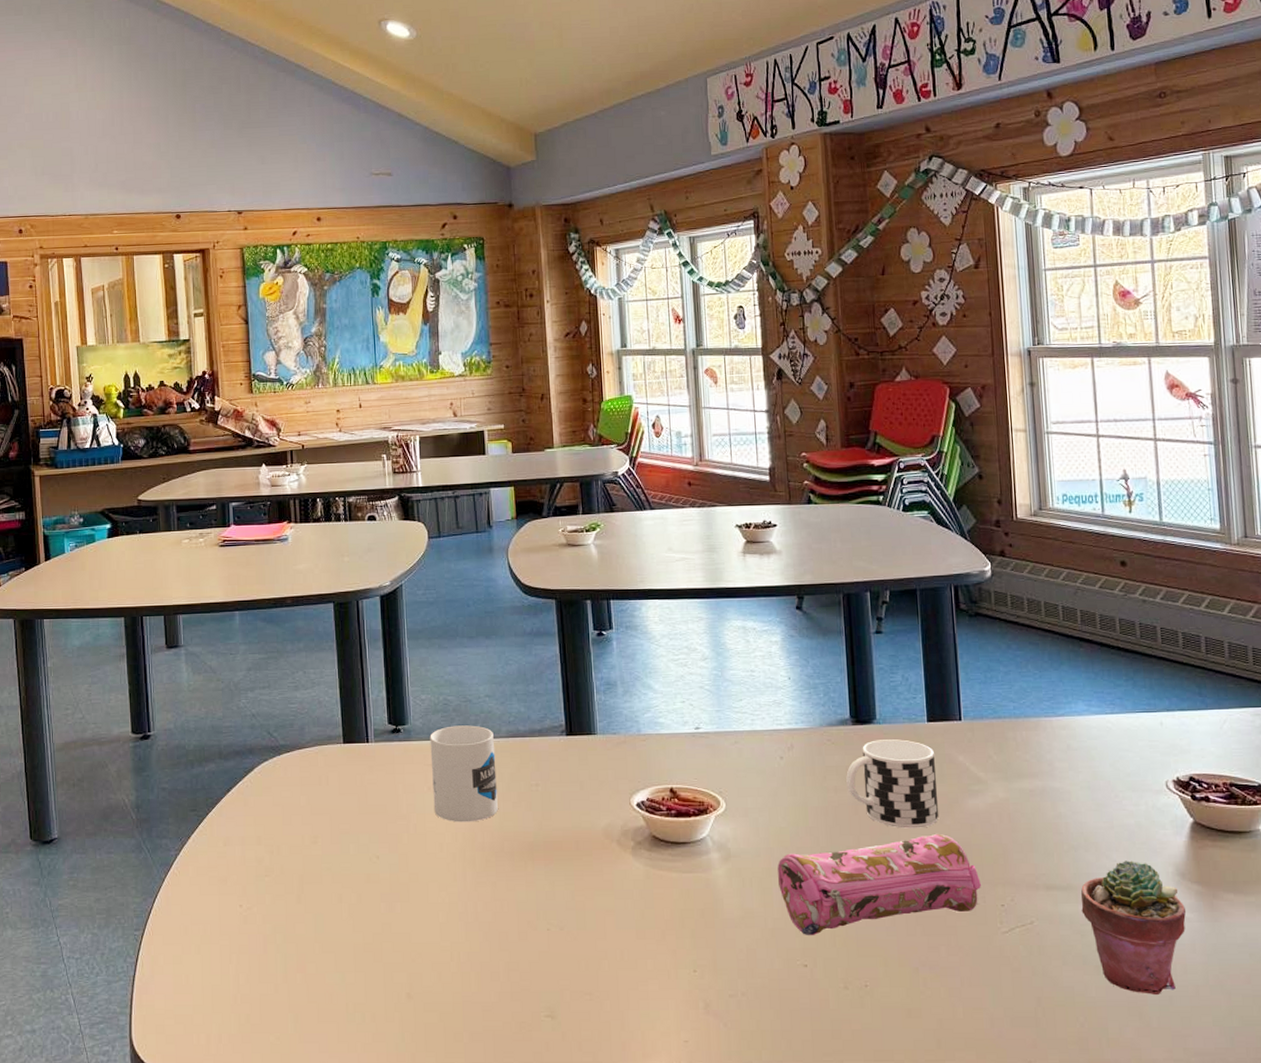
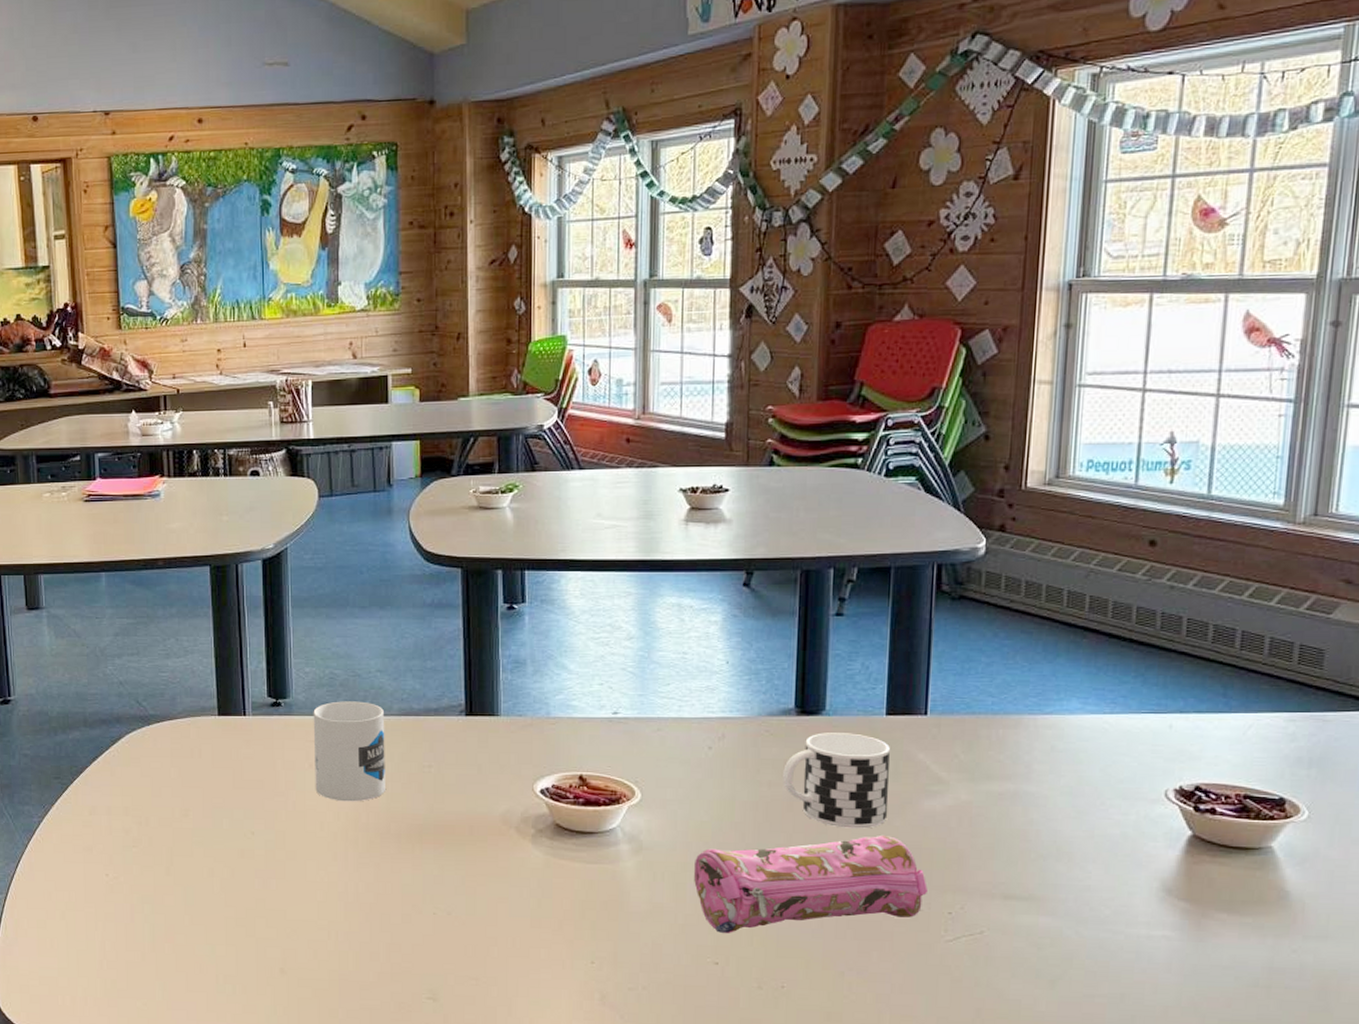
potted succulent: present [1081,860,1186,994] -> none [1042,873,1166,1013]

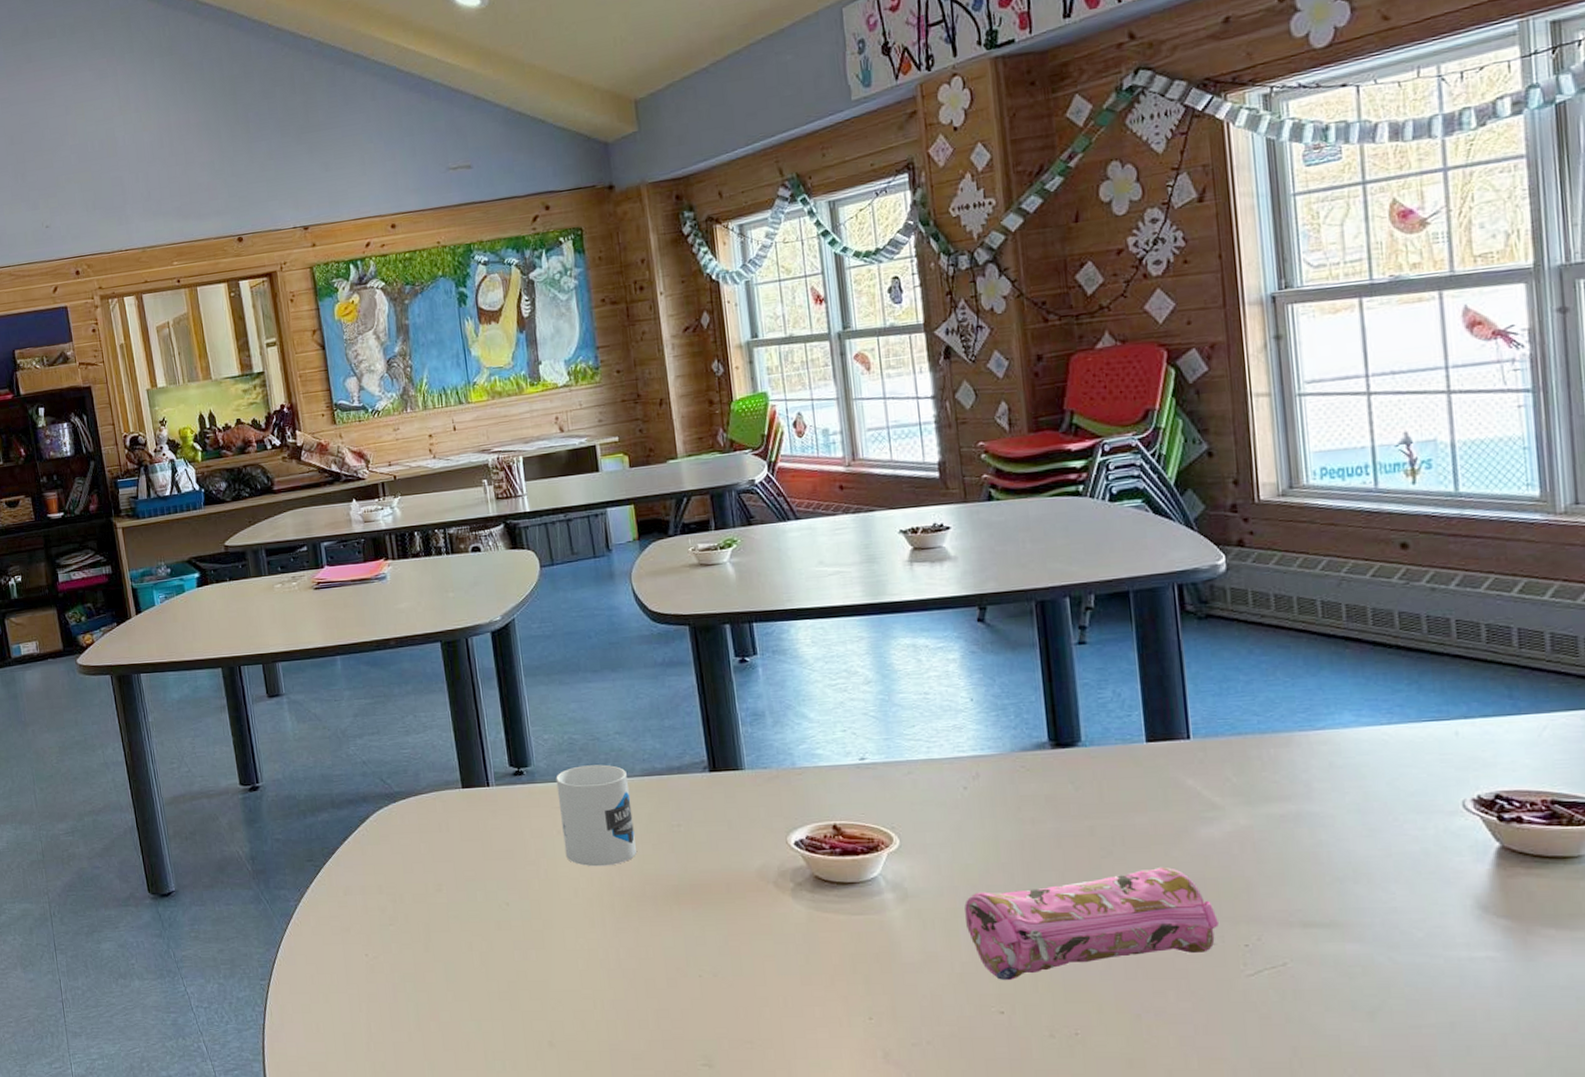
cup: present [783,733,890,829] -> none [1045,763,1164,862]

